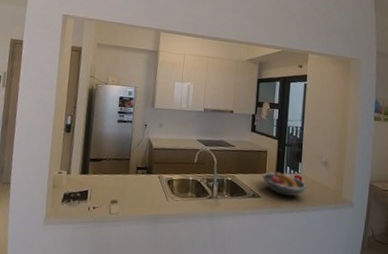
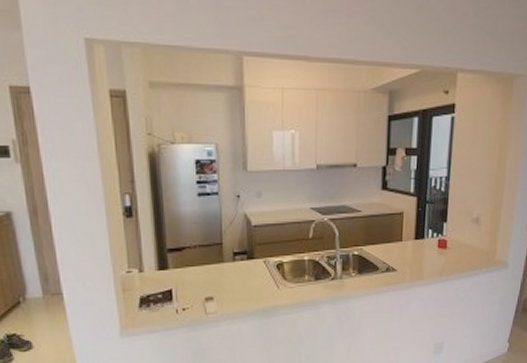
fruit bowl: present [262,171,307,197] -> none [398,237,453,266]

